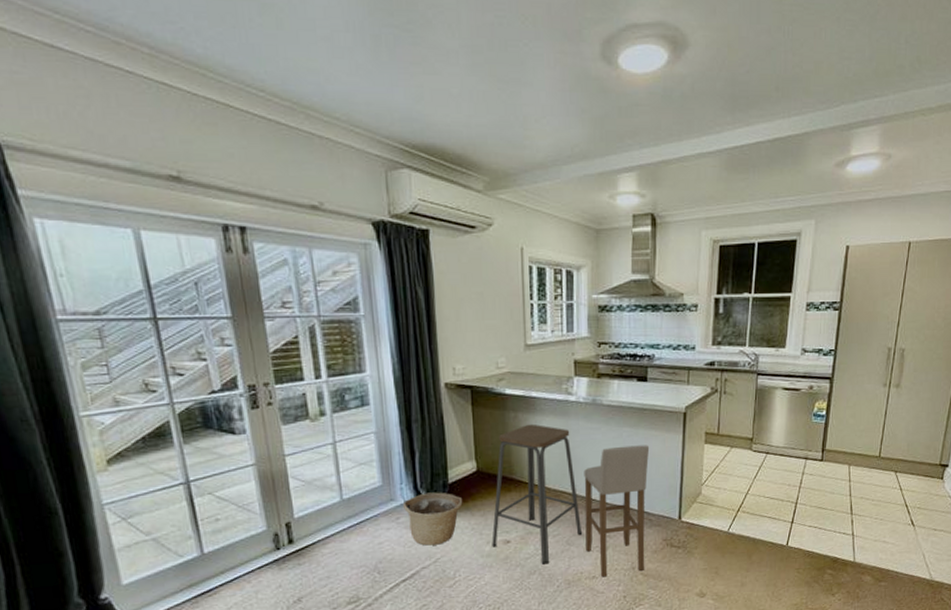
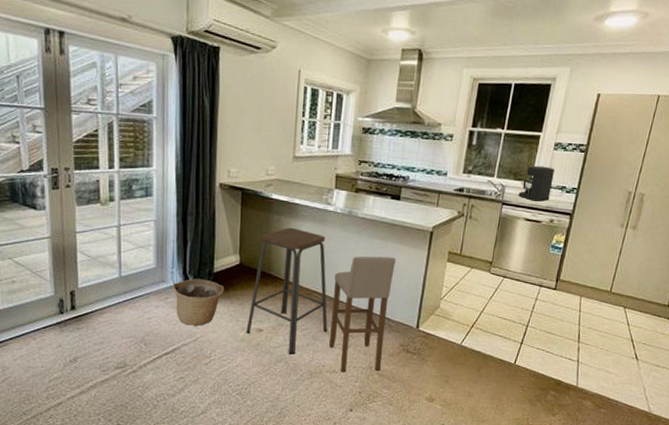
coffee maker: none [773,329,809,368] -> present [518,165,554,202]

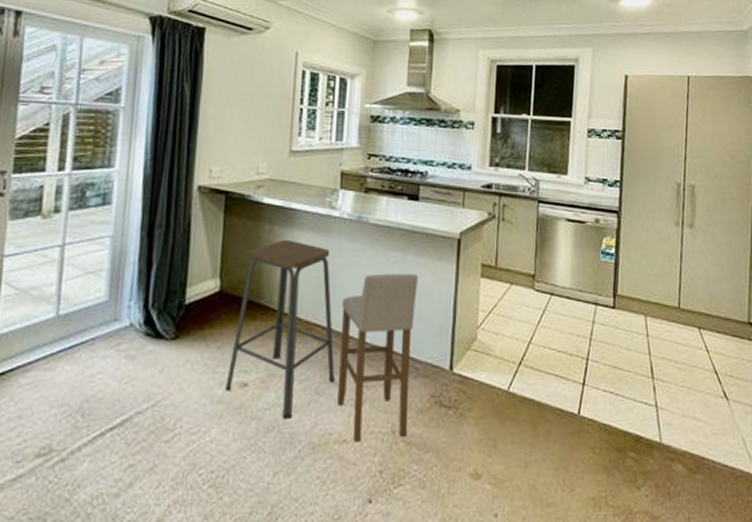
basket: present [172,278,225,326] -> none [127,314,199,383]
coffee maker: present [518,165,554,202] -> none [555,155,592,198]

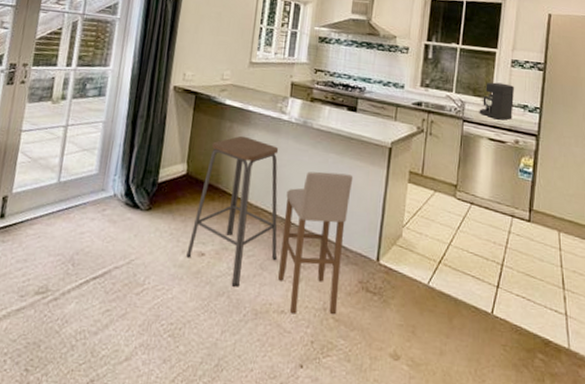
coffee maker: none [555,155,592,198] -> present [479,82,514,120]

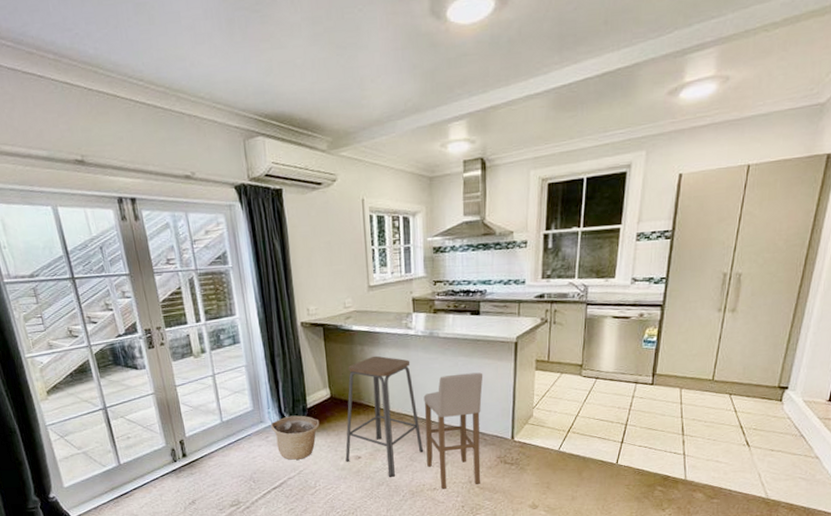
basket: none [111,188,168,245] -> present [270,415,320,460]
coffee maker: present [479,82,514,120] -> none [603,259,639,297]

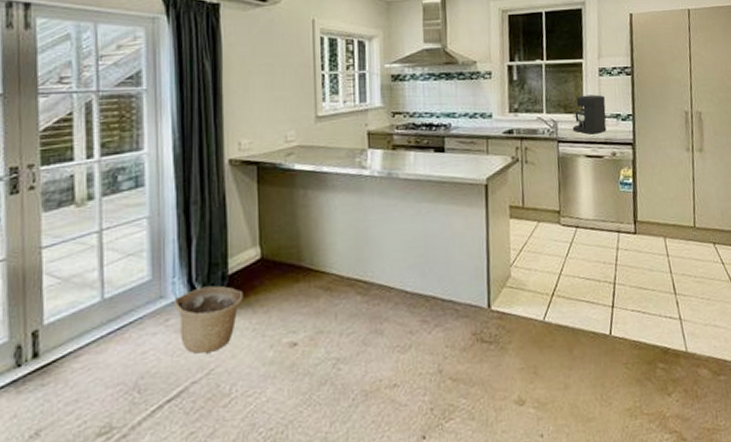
bar stool: present [345,355,423,477] -> none [276,202,380,372]
bar stool: present [423,372,483,489] -> none [380,222,454,385]
coffee maker: none [603,259,639,297] -> present [572,94,607,134]

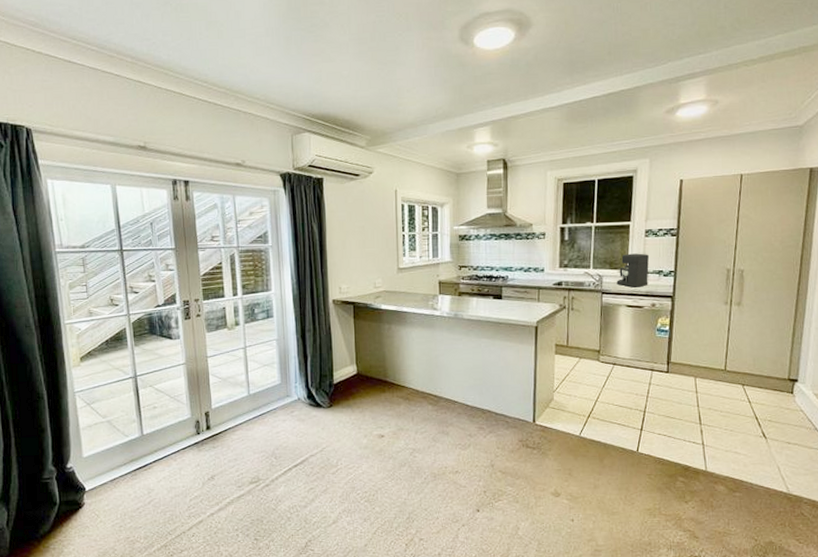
basket: present [173,285,244,354] -> none [296,390,345,436]

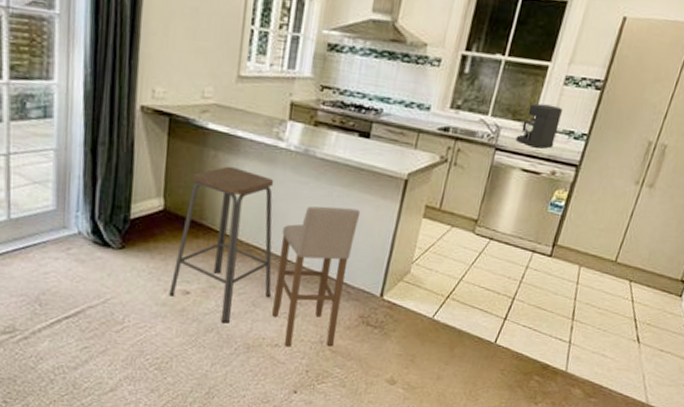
bar stool: none [368,334,446,458] -> present [169,166,274,324]
bar stool: none [447,354,505,473] -> present [272,206,361,347]

